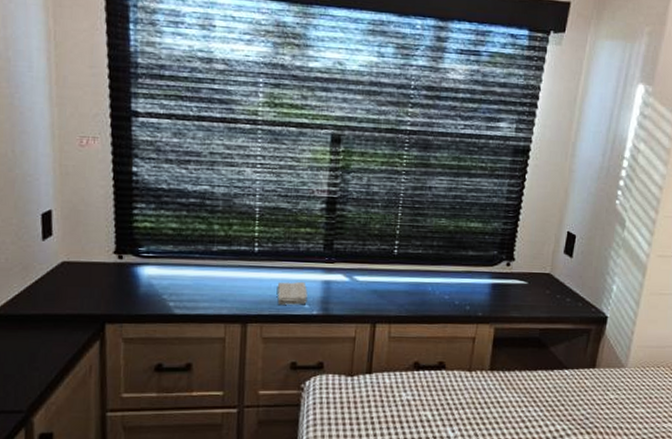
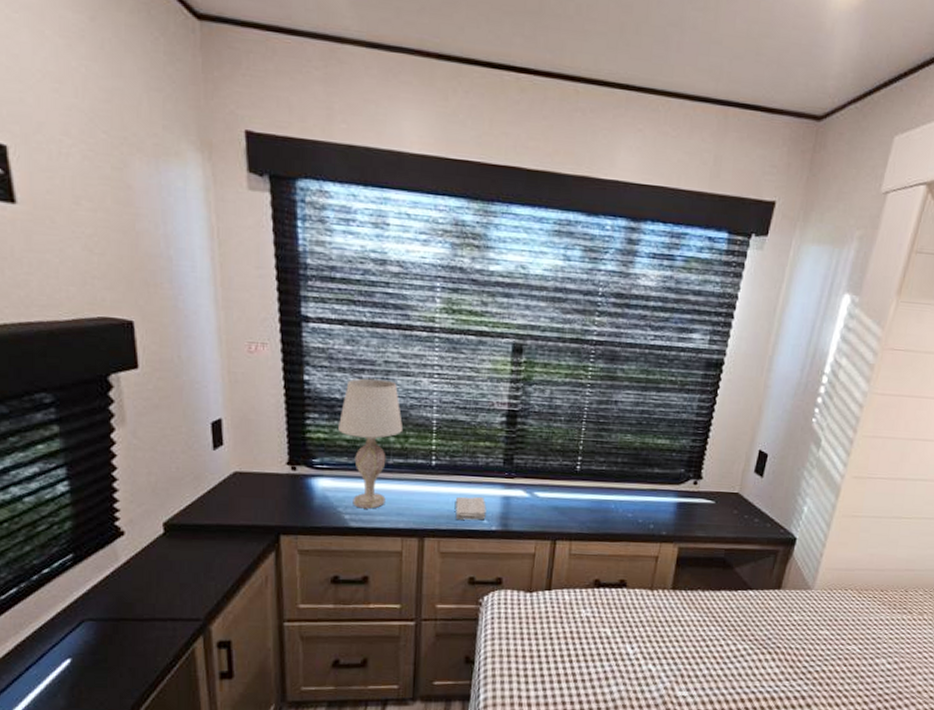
table lamp: none [164,169,227,296] -> present [338,378,404,509]

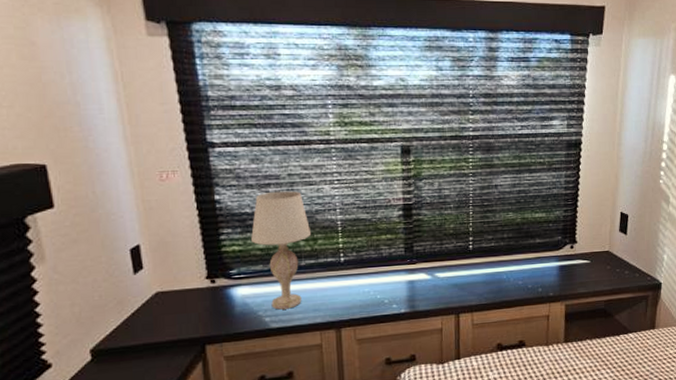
washcloth: present [455,496,487,520] -> none [365,285,395,307]

